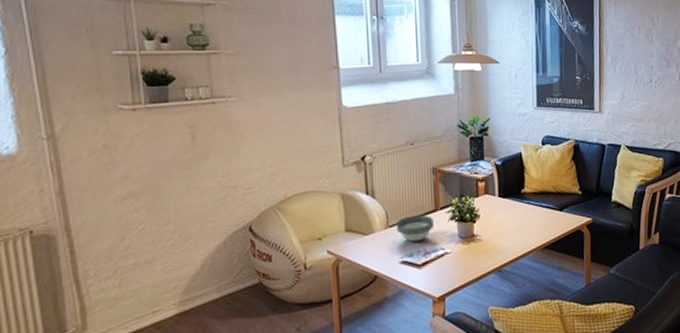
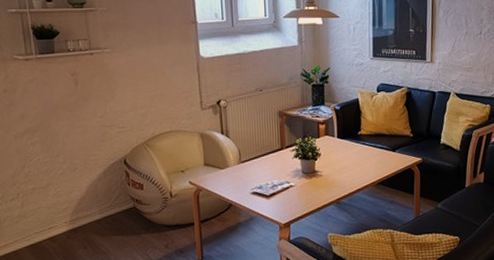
bowl: present [396,214,434,242] -> none [247,152,280,176]

